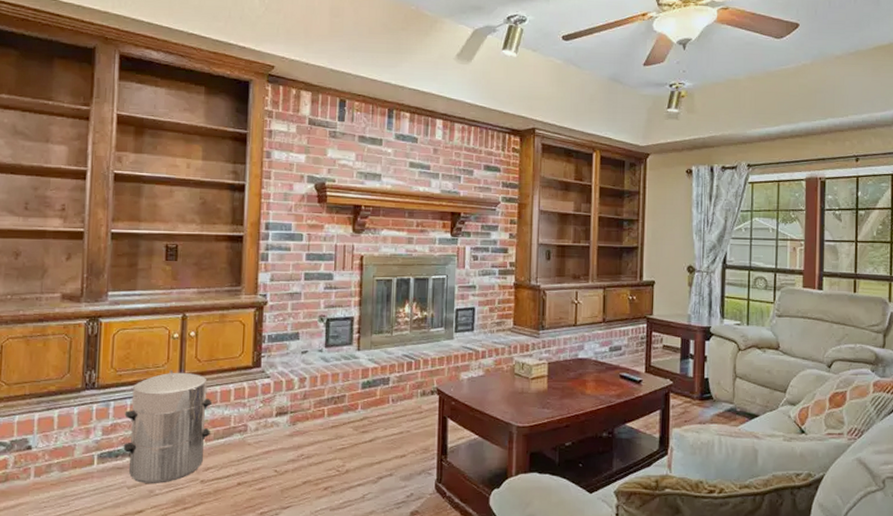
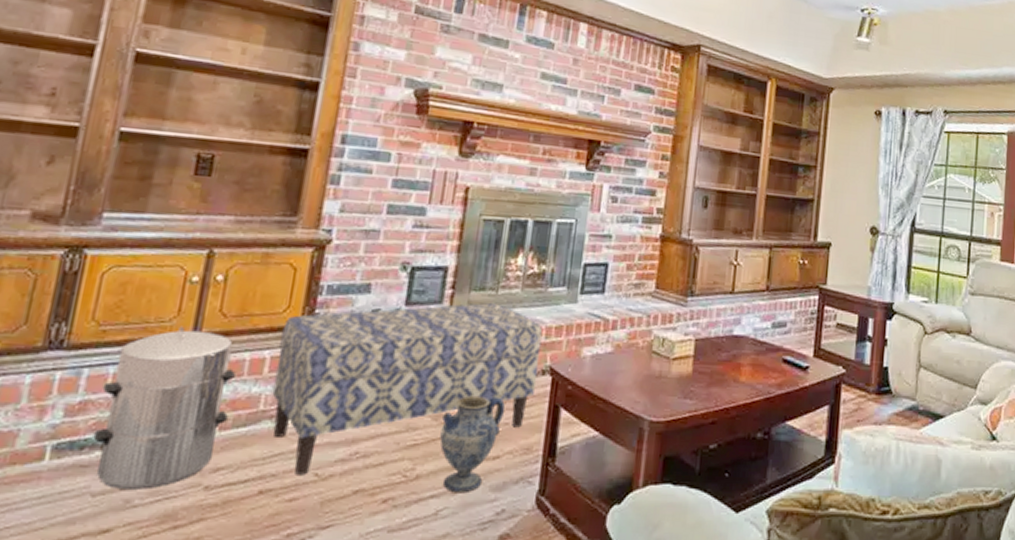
bench: none [238,342,429,472] -> present [272,302,543,475]
ceramic jug: none [360,411,405,482] -> present [439,395,505,493]

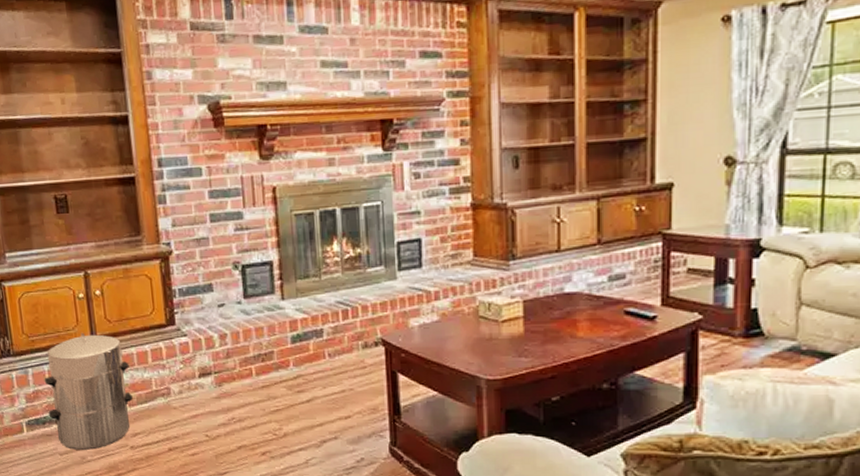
bench: present [272,302,543,475] -> none [153,287,372,437]
ceramic jug: present [439,395,505,493] -> none [295,367,347,446]

